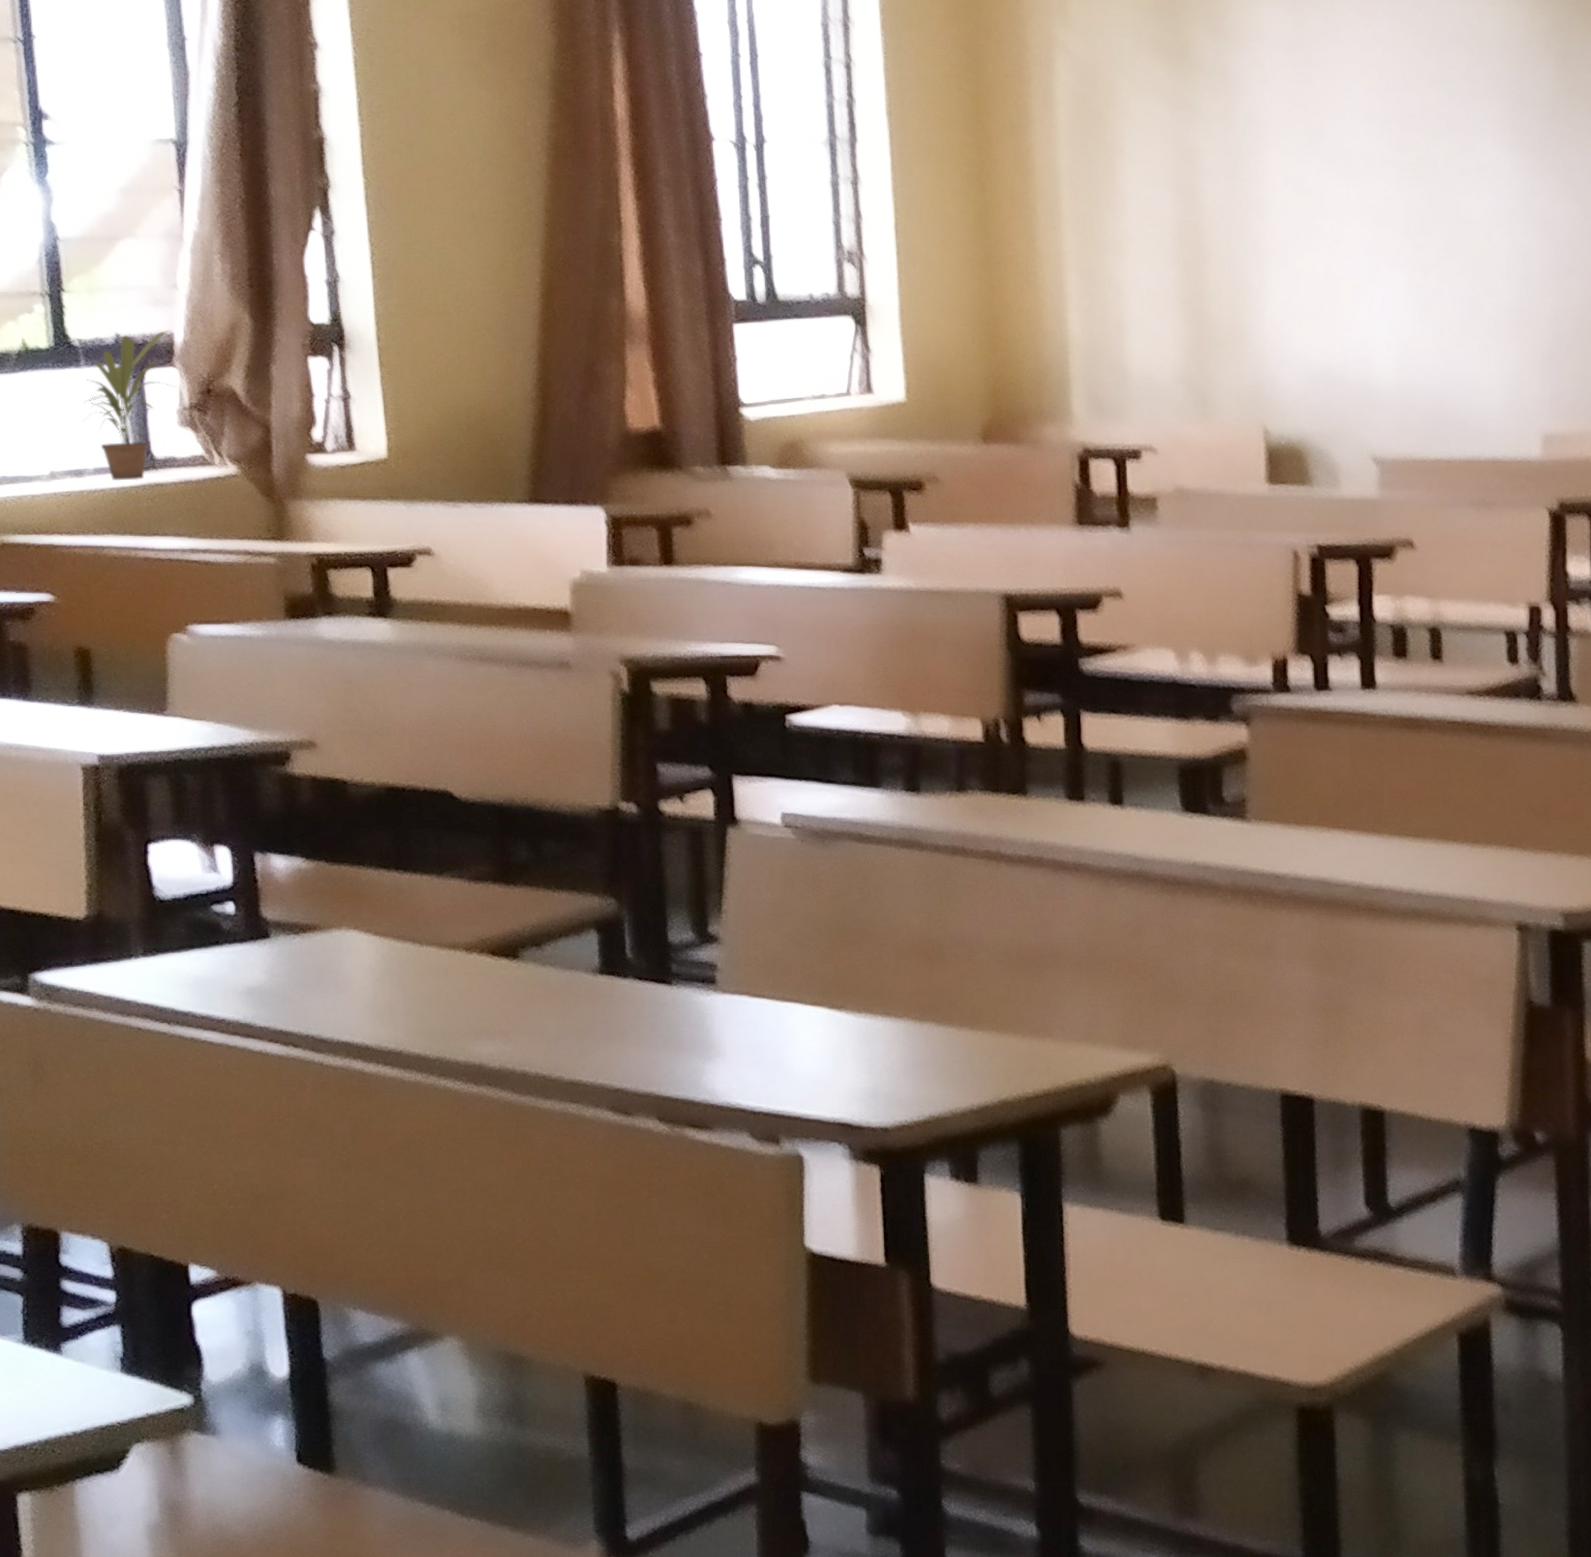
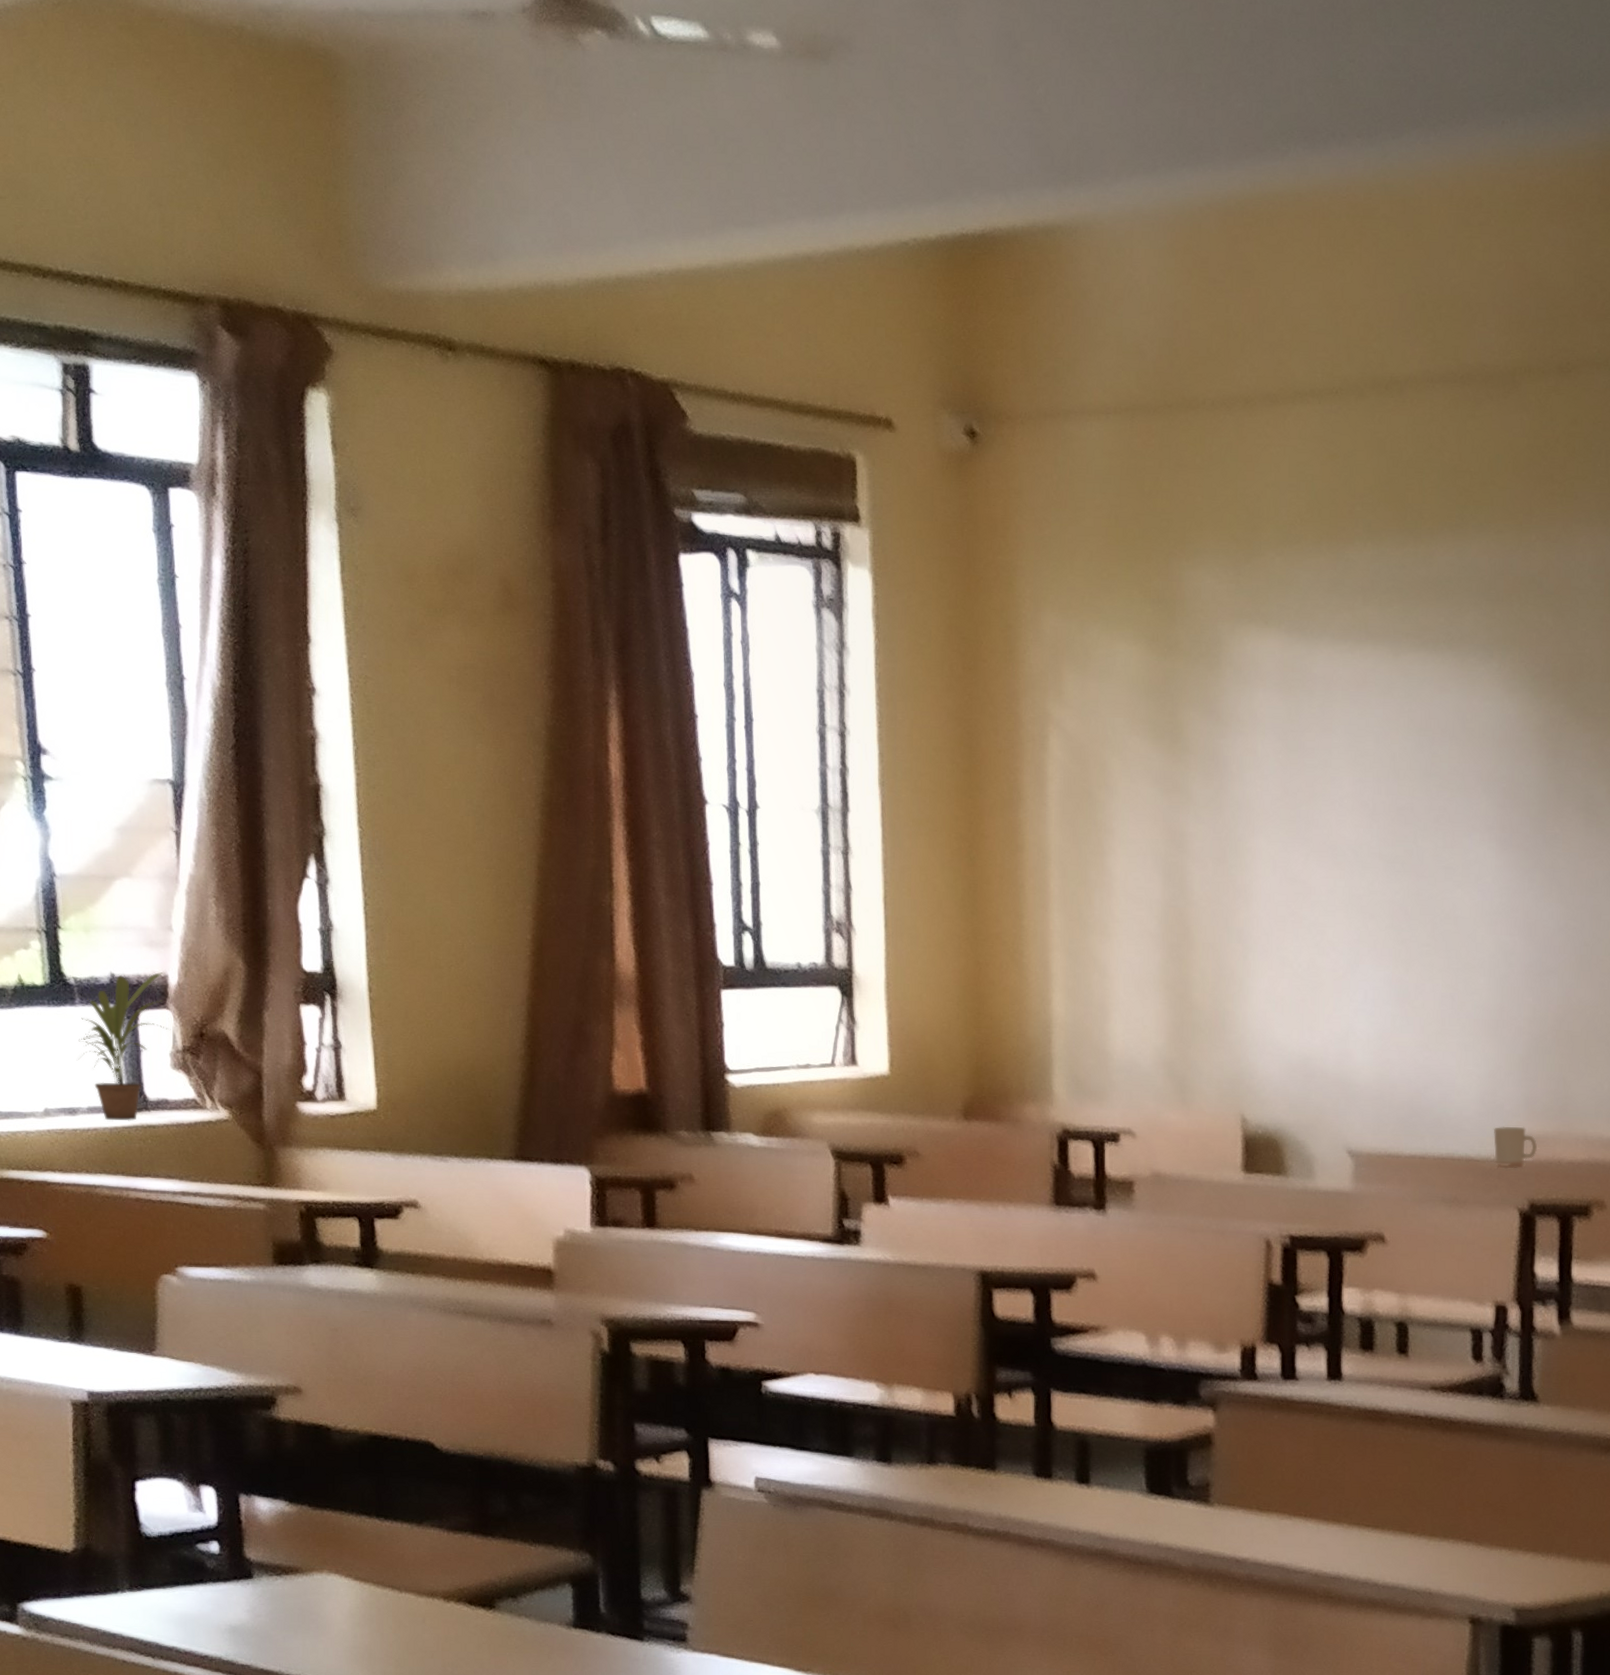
mug: none [1518,426,1563,469] -> present [1493,1126,1537,1169]

